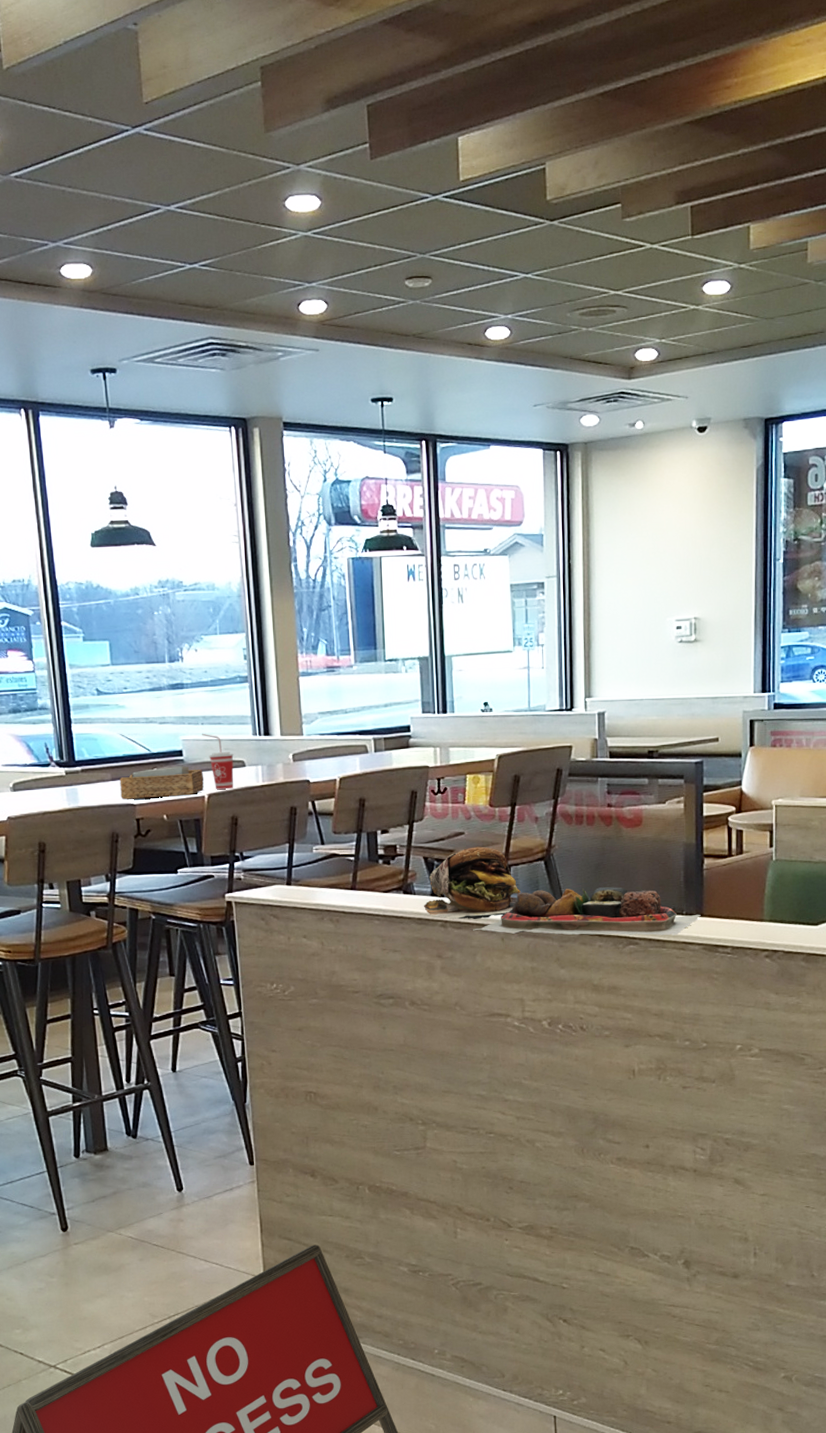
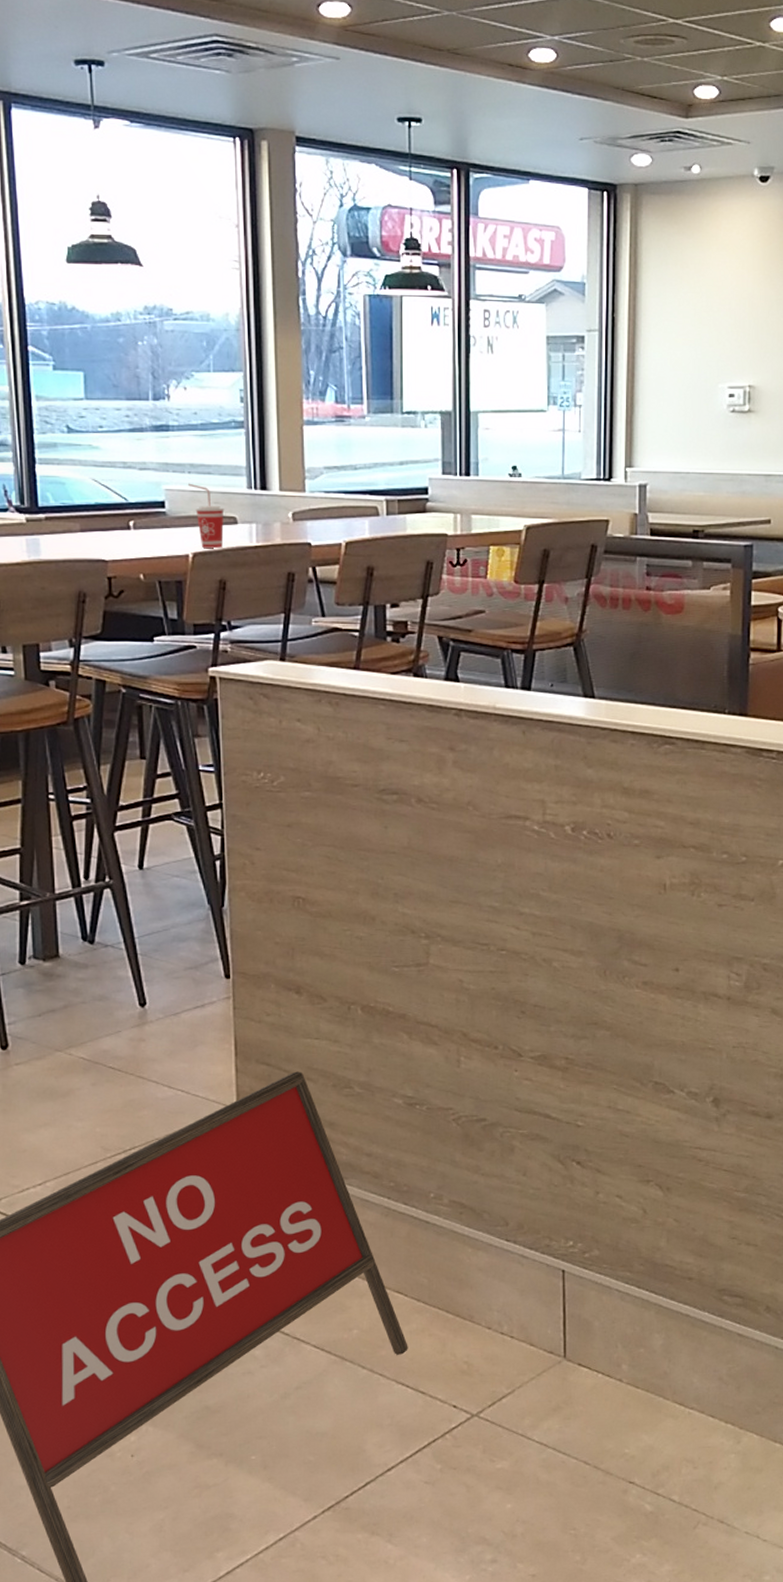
napkin holder: present [120,766,204,800] -> none [90,519,189,556]
burger: present [423,846,520,920] -> none [435,627,546,710]
food tray: present [473,887,701,936] -> none [491,678,745,736]

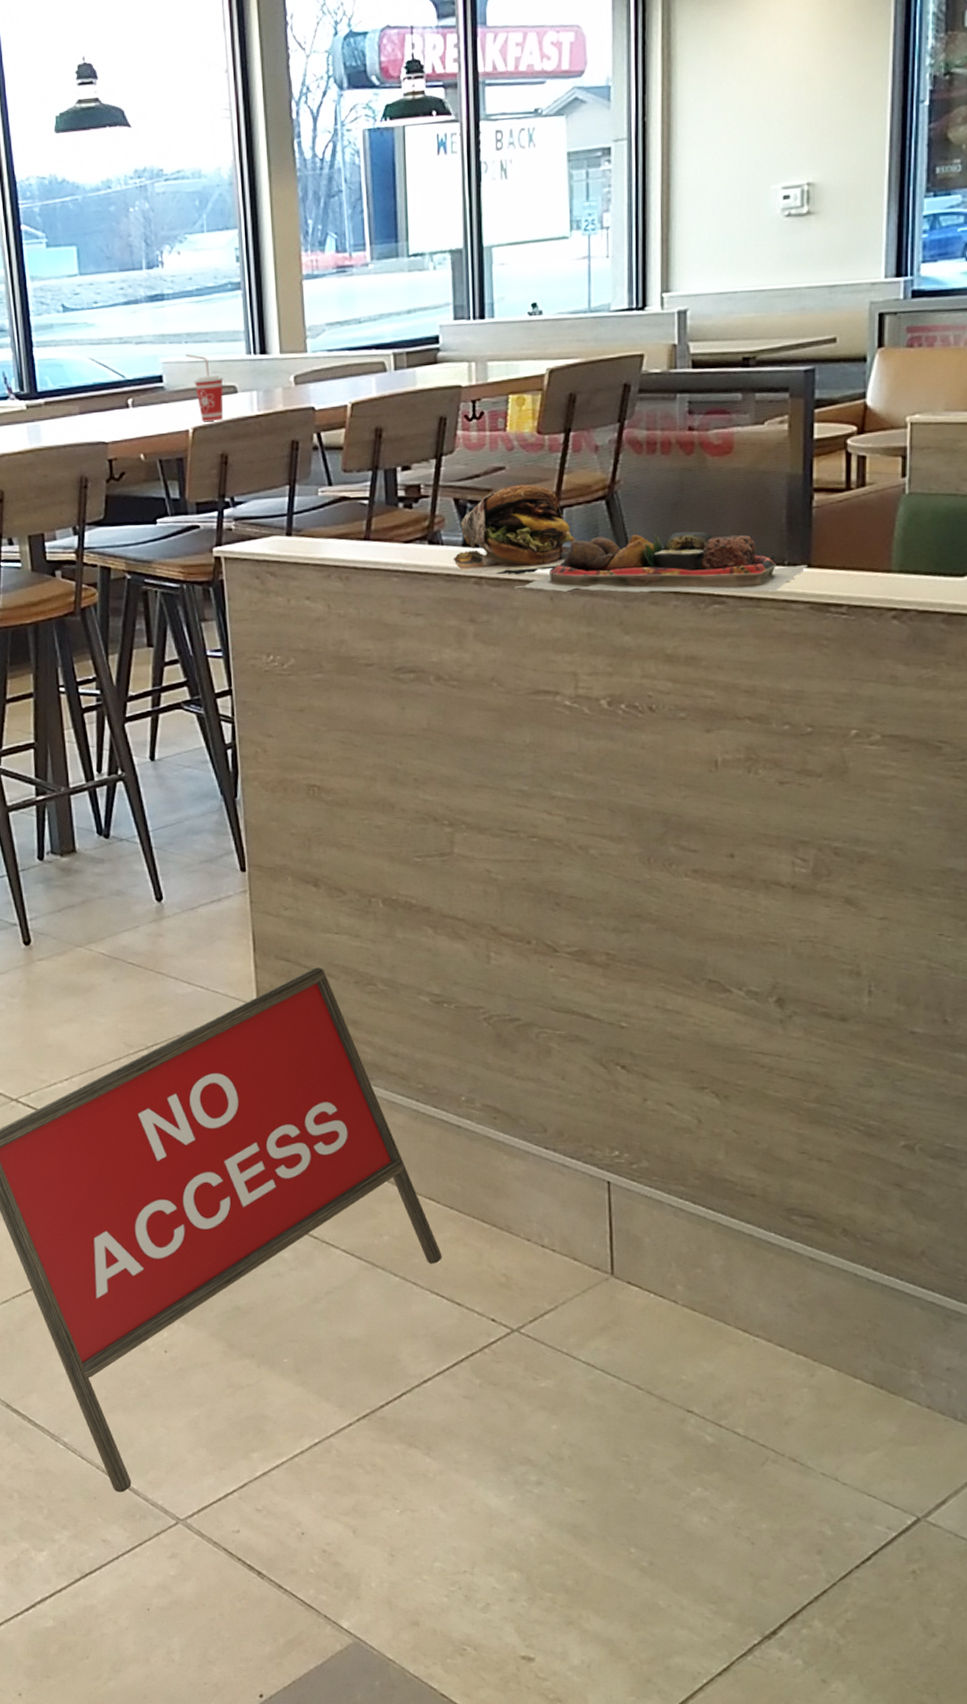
burger: none [435,627,546,710] -> present [452,484,575,576]
food tray: none [491,678,745,736] -> present [514,531,808,593]

